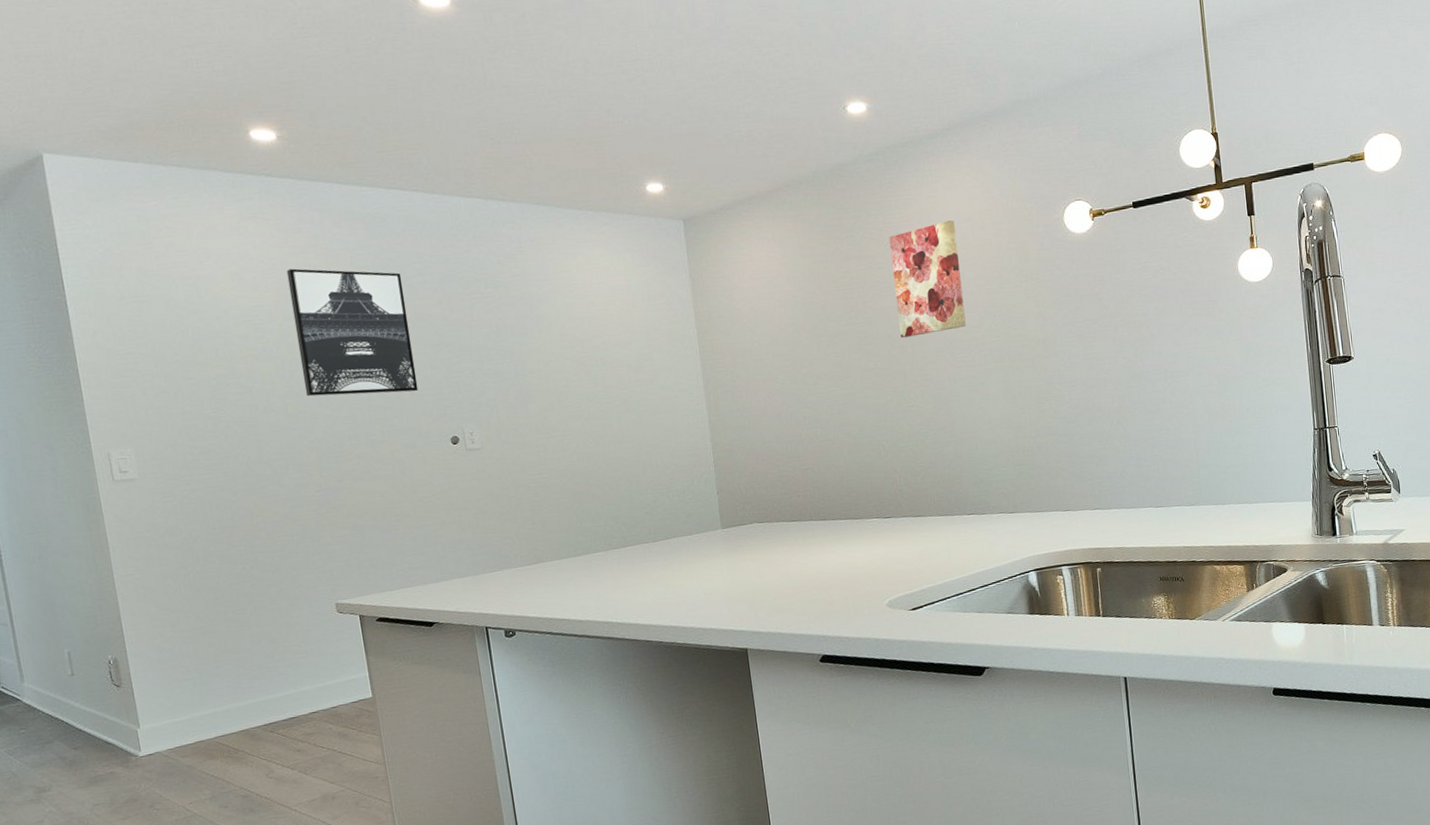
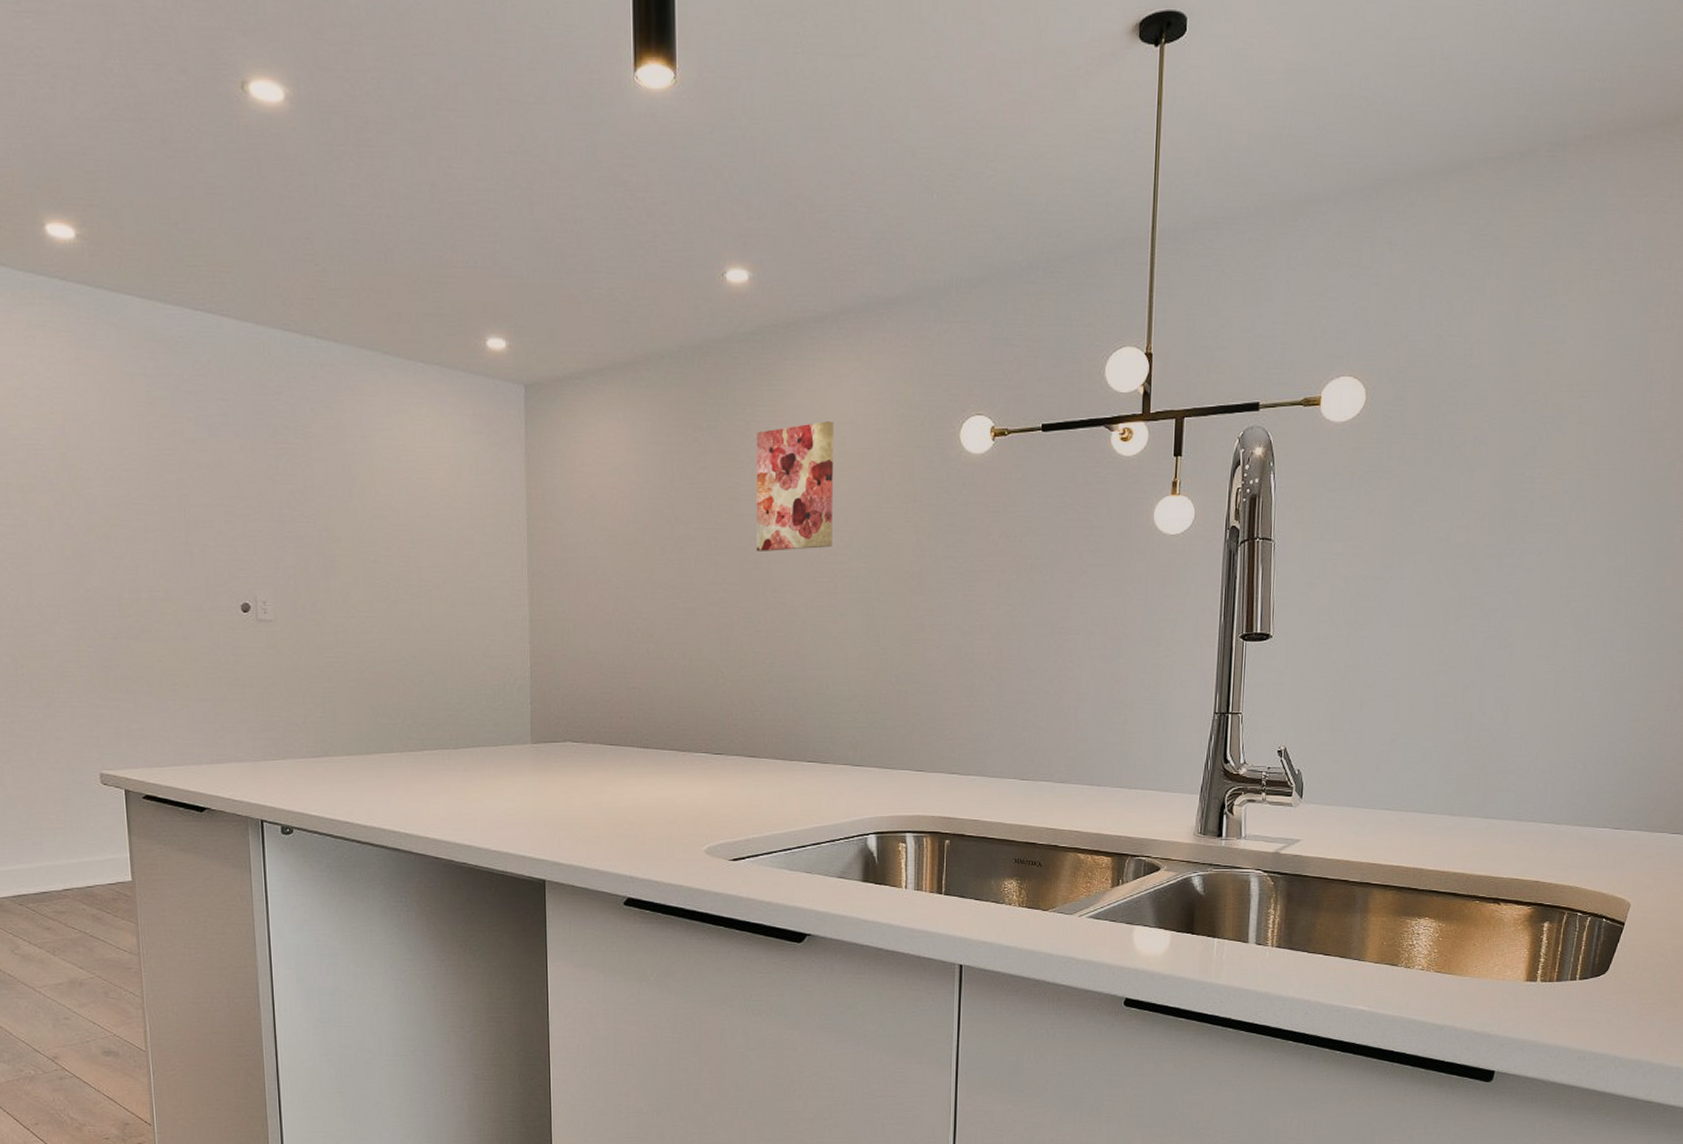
wall art: present [286,268,419,397] -> none [74,390,210,547]

